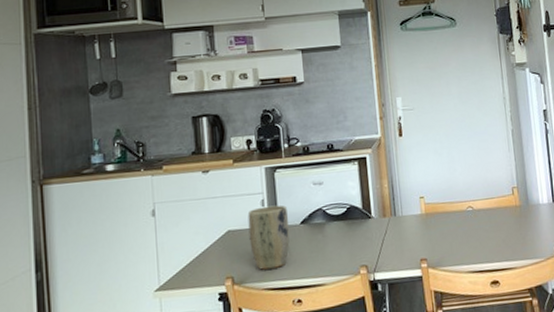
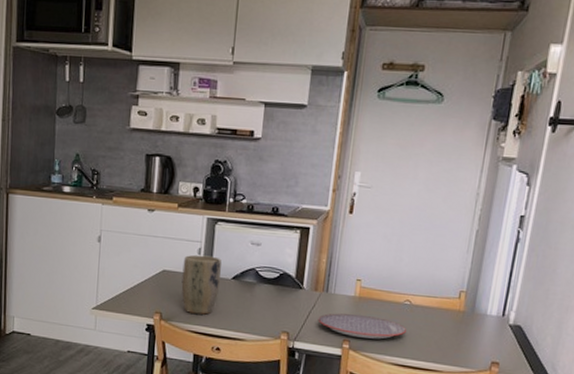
plate: none [392,229,475,255] -> present [318,313,406,339]

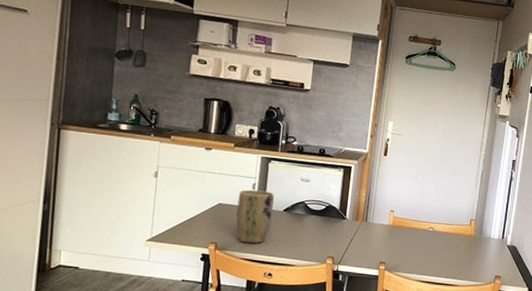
plate: present [318,313,406,339] -> none [358,239,430,261]

